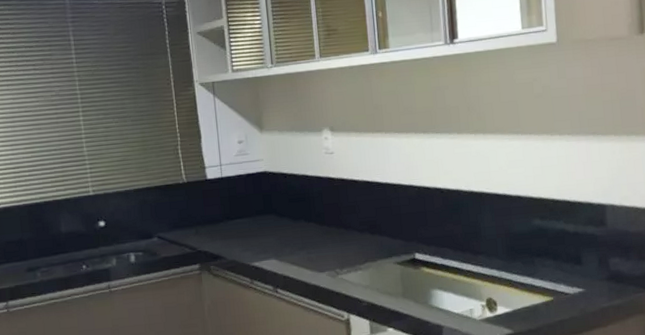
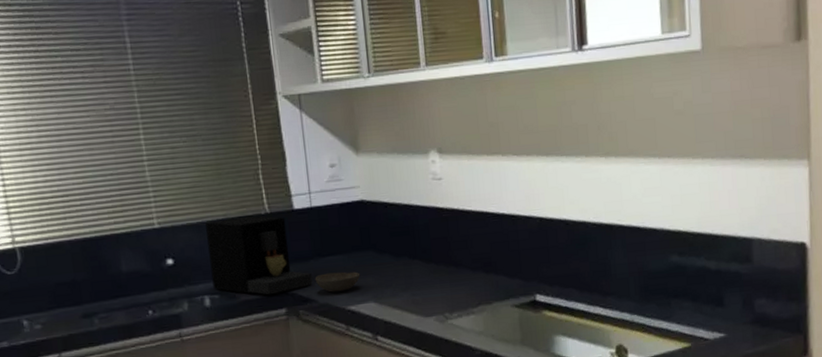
coffee maker: none [132,185,222,253] -> present [205,216,313,295]
bowl: none [224,233,263,251] -> present [315,271,361,292]

